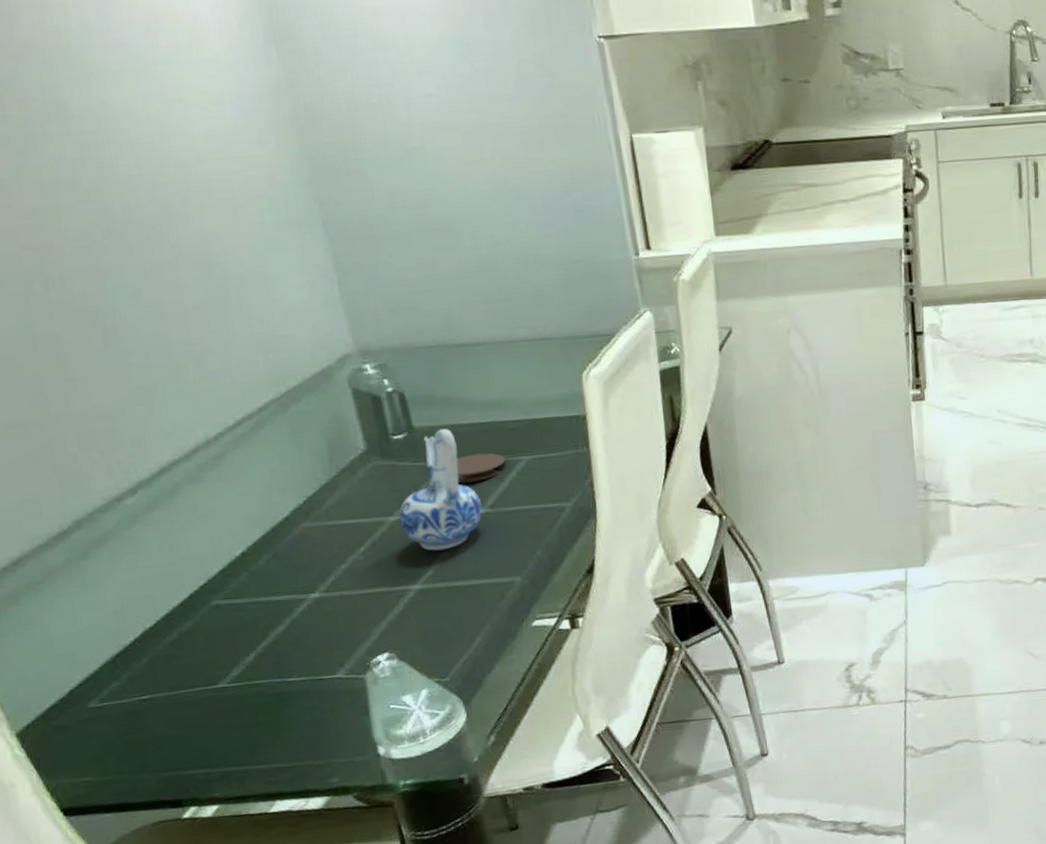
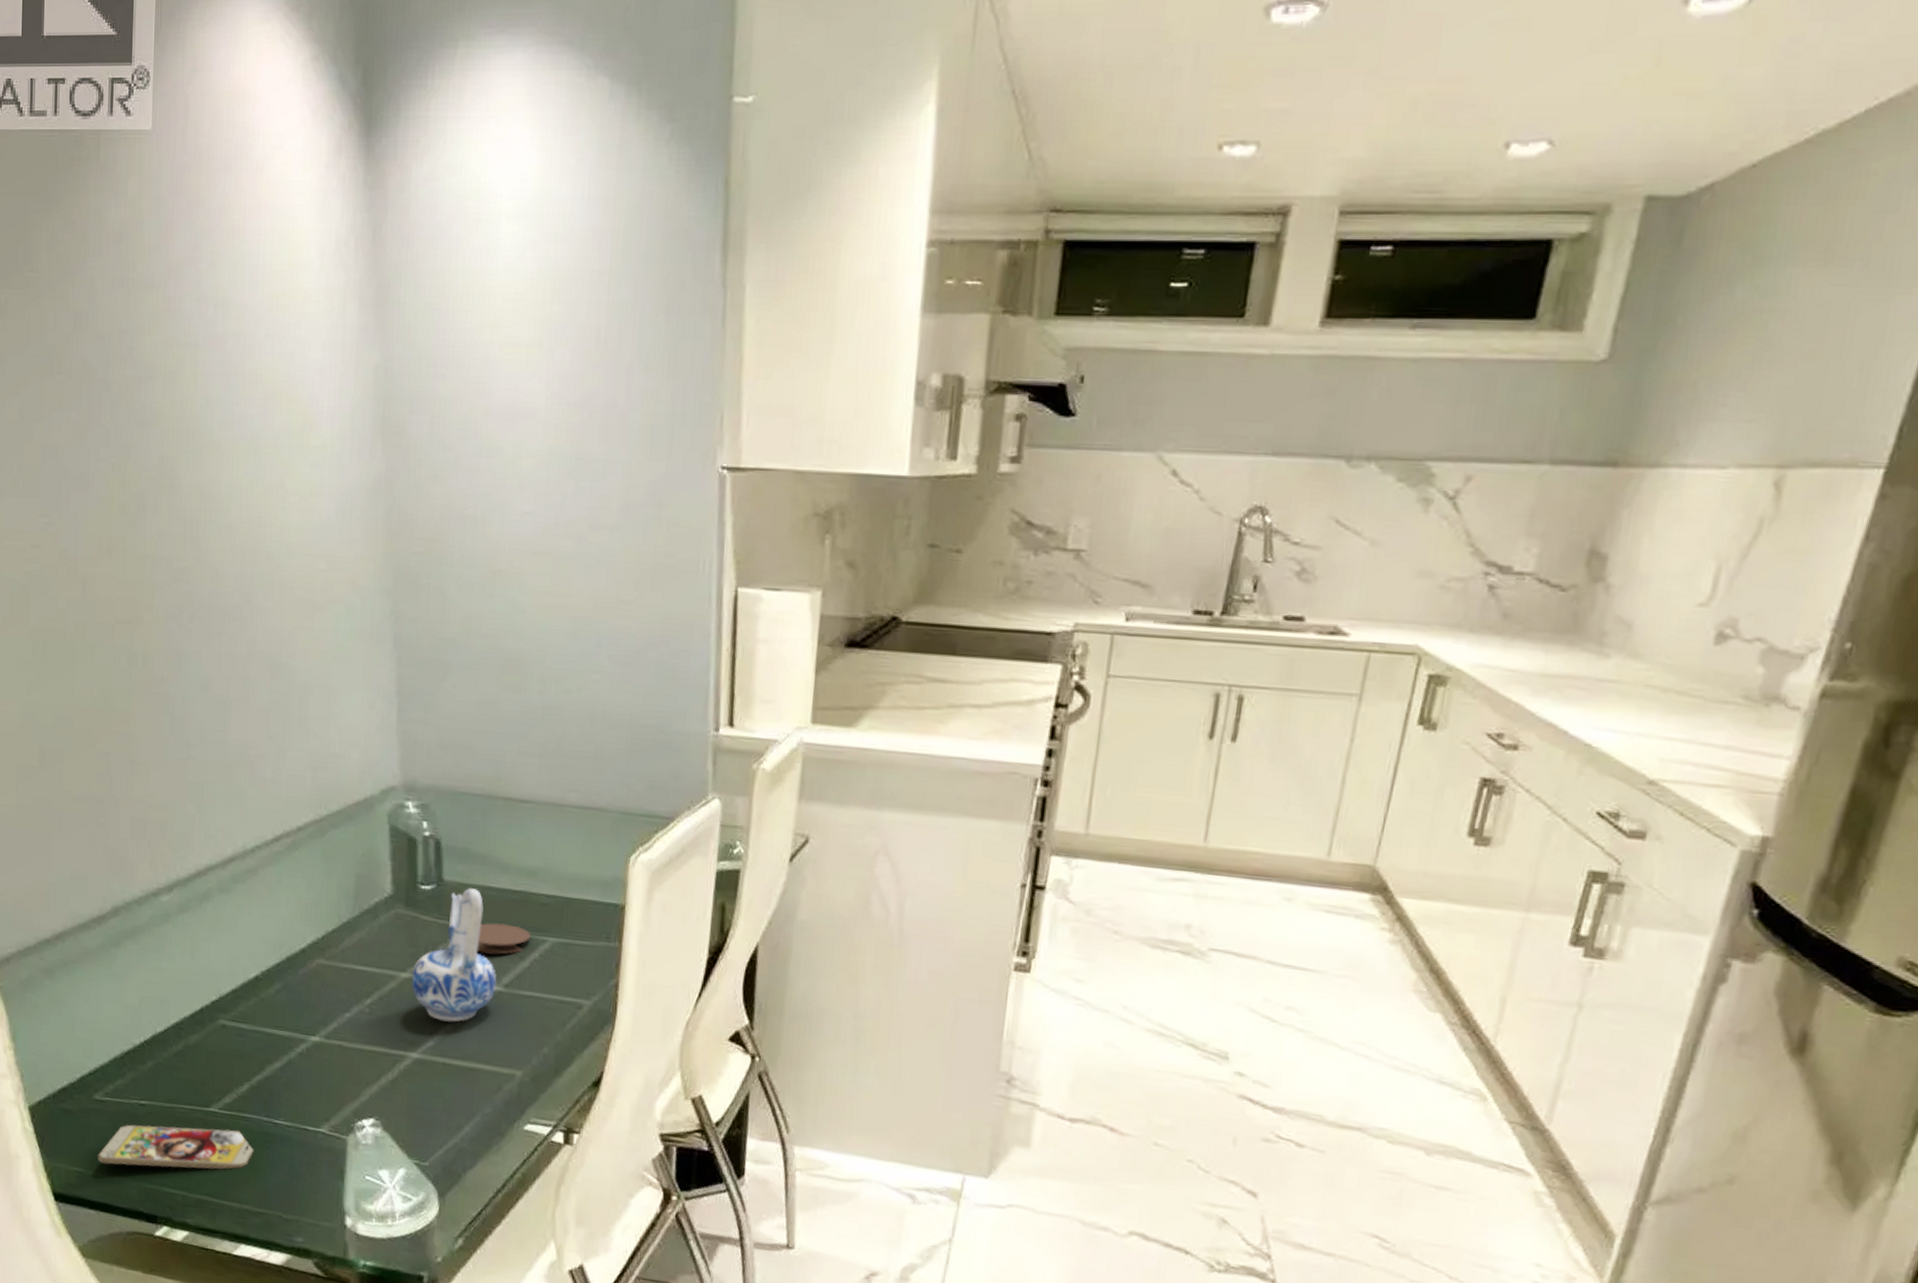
smartphone: none [104,697,273,767] -> present [98,1124,254,1170]

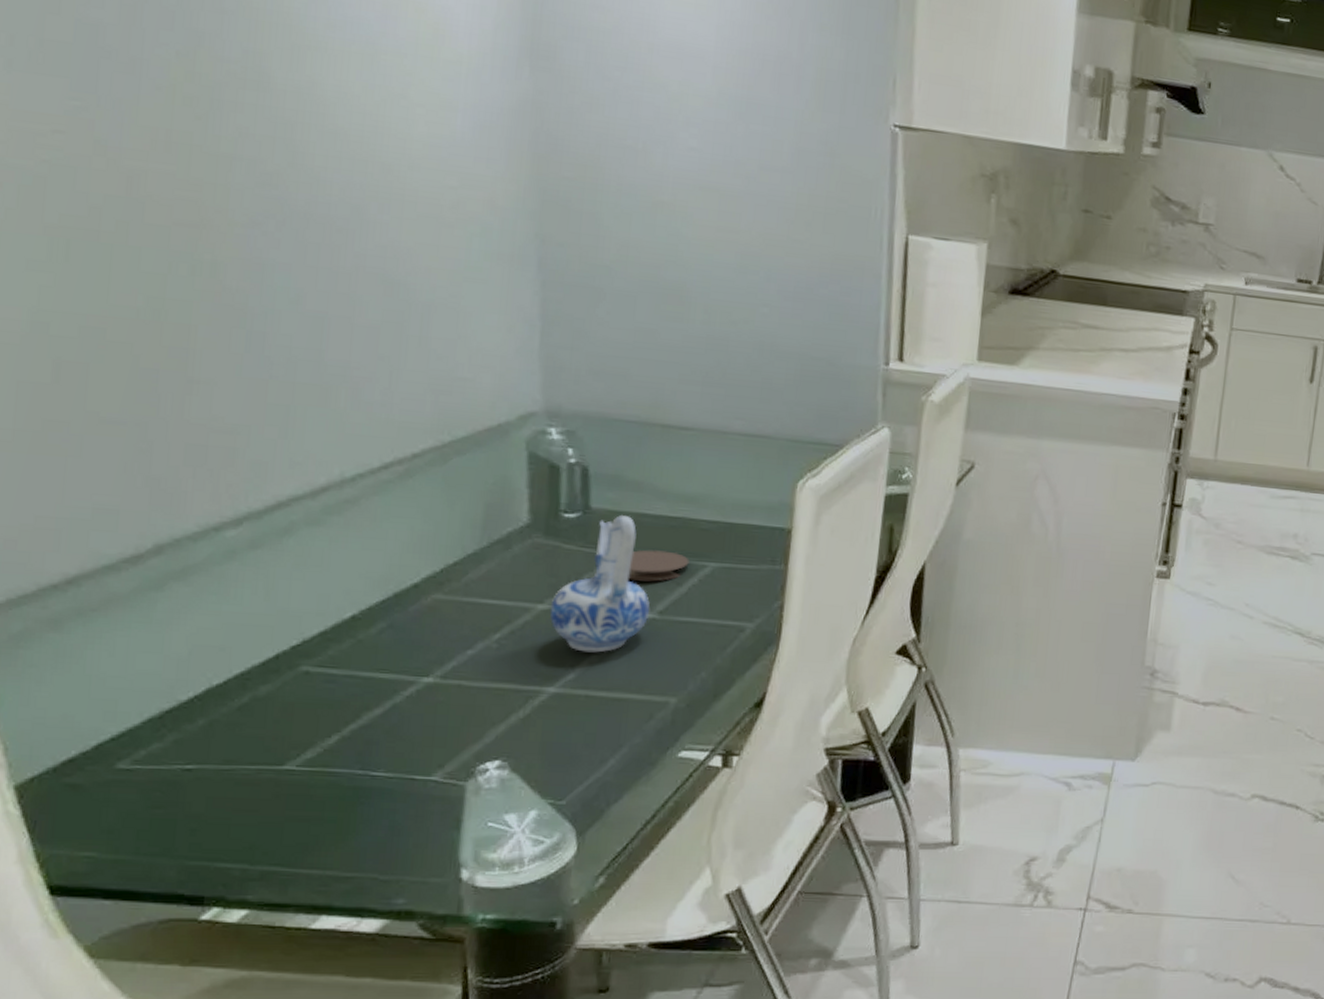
smartphone: present [98,1124,254,1170] -> none [119,787,343,844]

